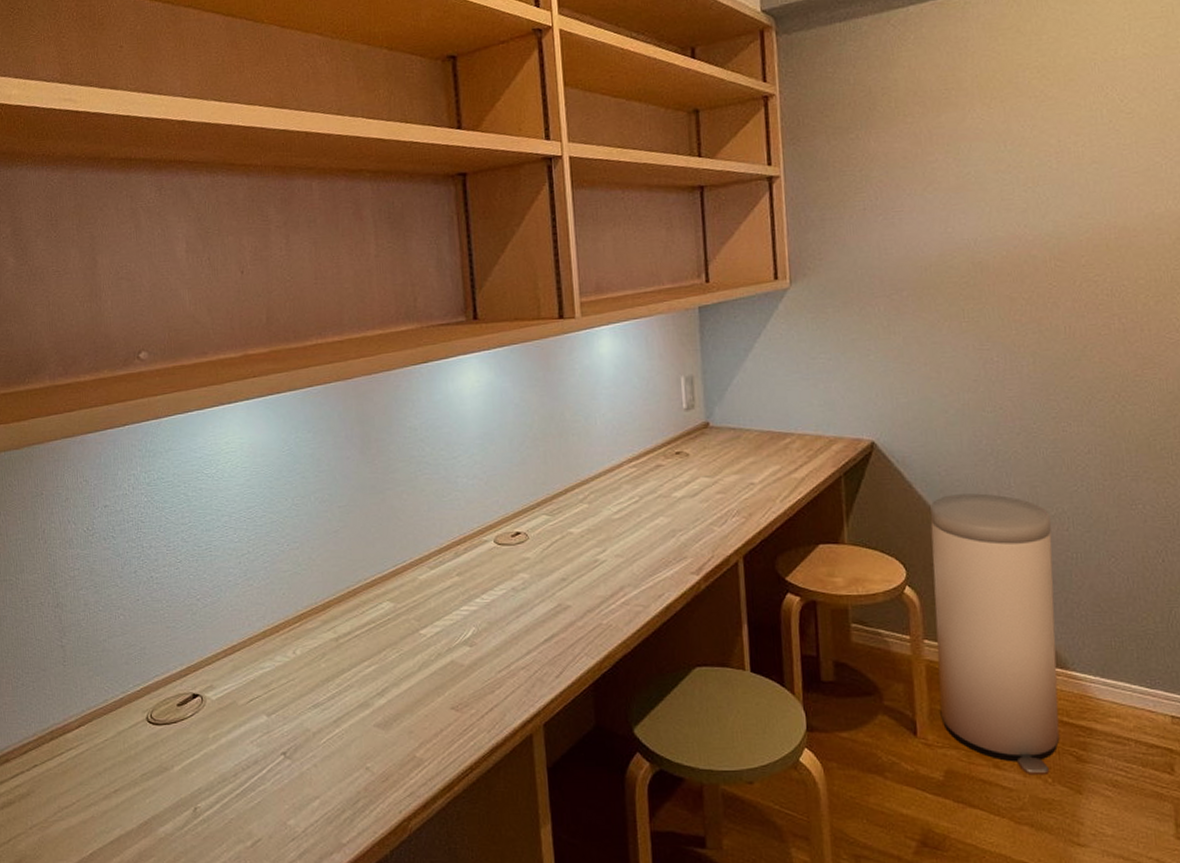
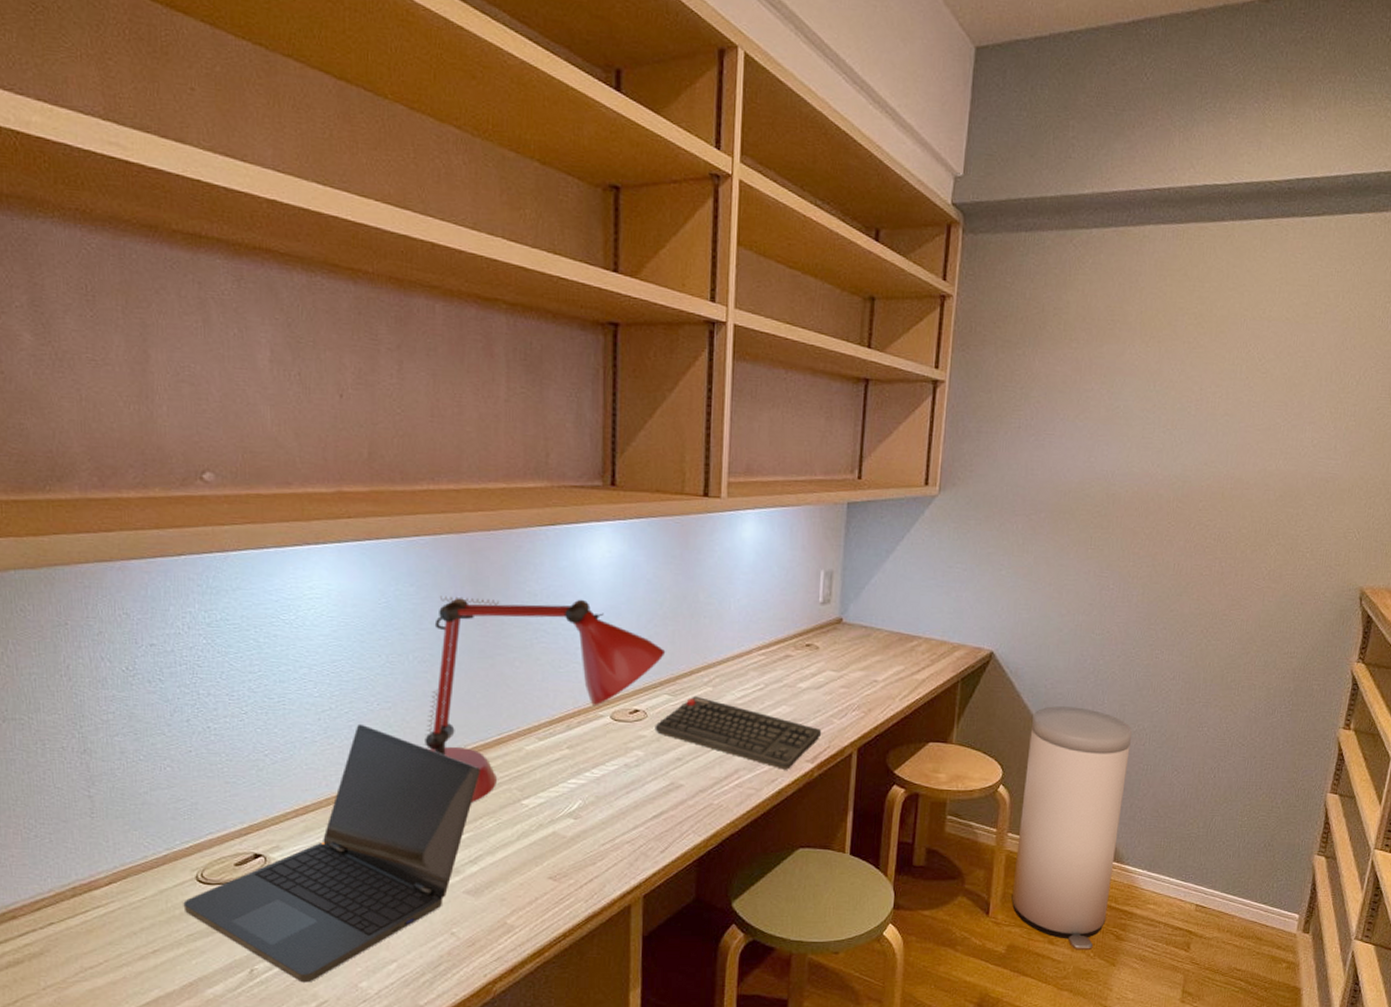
laptop: none [137,564,380,821] -> present [183,723,480,983]
desk lamp: none [328,429,540,635] -> present [423,596,666,802]
computer keyboard: none [537,514,704,584] -> present [655,696,822,770]

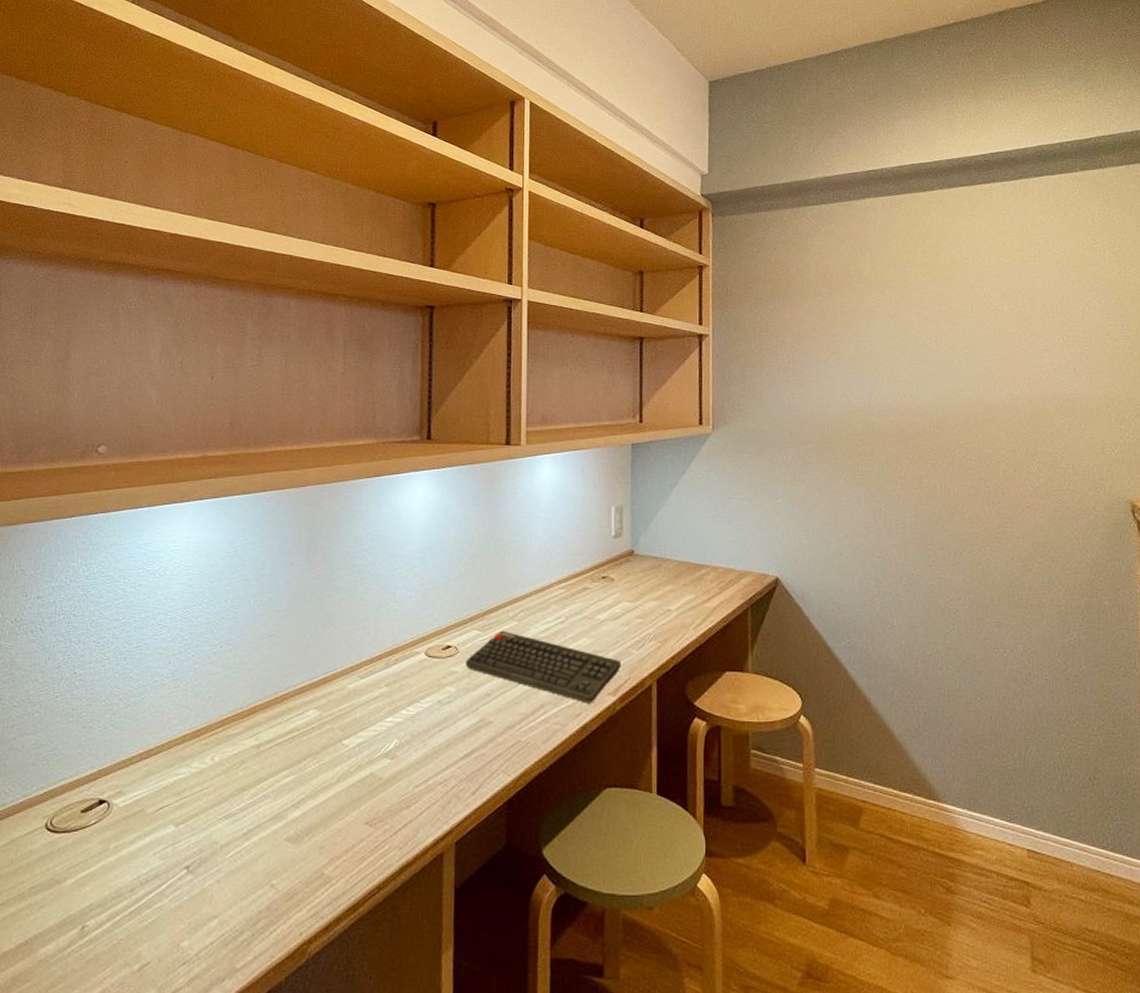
laptop: present [183,723,480,983] -> none [30,666,307,942]
desk lamp: present [423,596,666,802] -> none [257,541,475,743]
pedal bin: present [1011,706,1133,951] -> none [824,631,932,906]

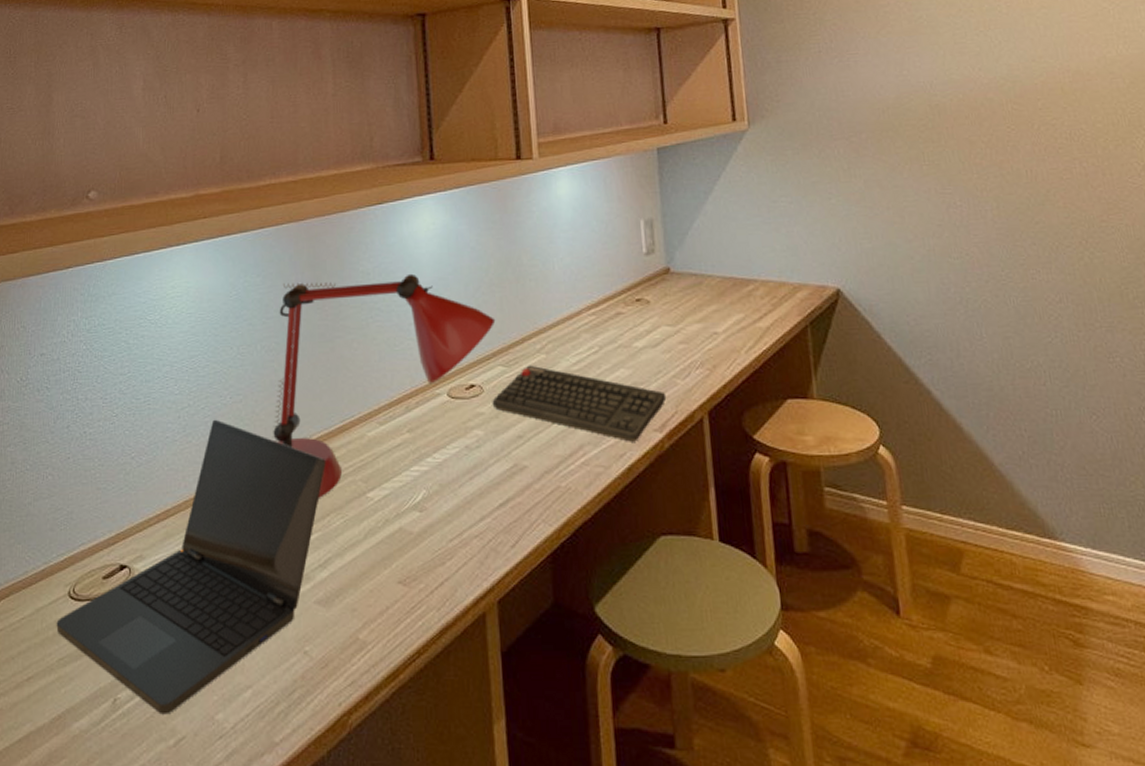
laptop: none [30,666,307,942] -> present [56,419,326,715]
desk lamp: none [257,541,475,743] -> present [272,273,496,498]

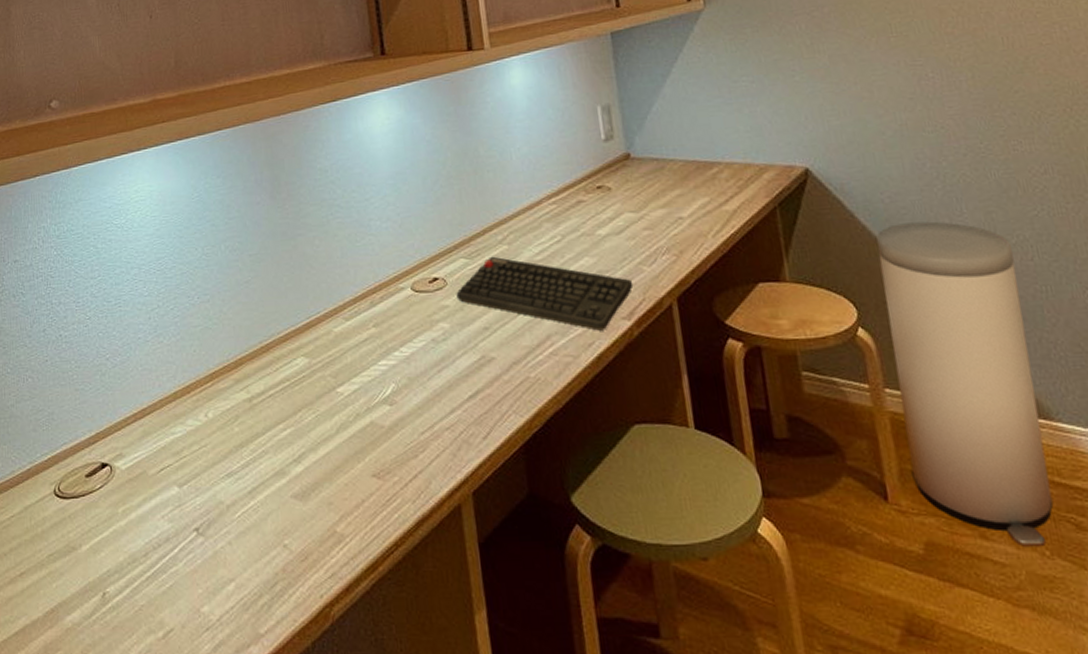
laptop: present [56,419,326,715] -> none [44,319,295,608]
desk lamp: present [272,273,496,498] -> none [240,169,456,394]
pedal bin: none [900,344,1054,663] -> present [876,221,1054,548]

